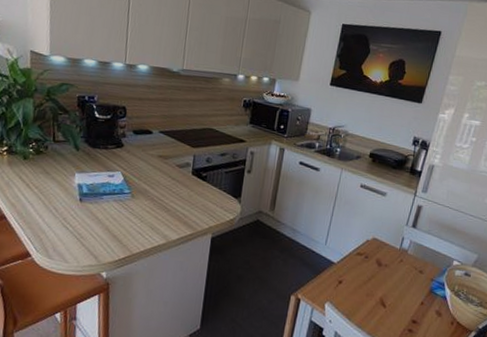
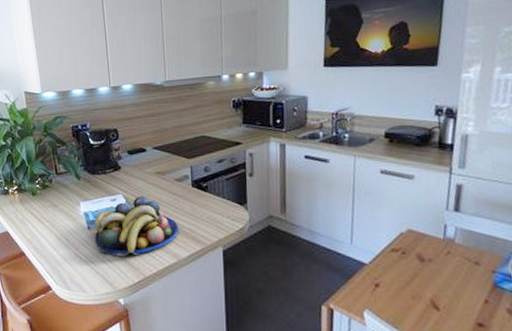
fruit bowl: none [85,176,173,232] -> present [94,196,178,256]

